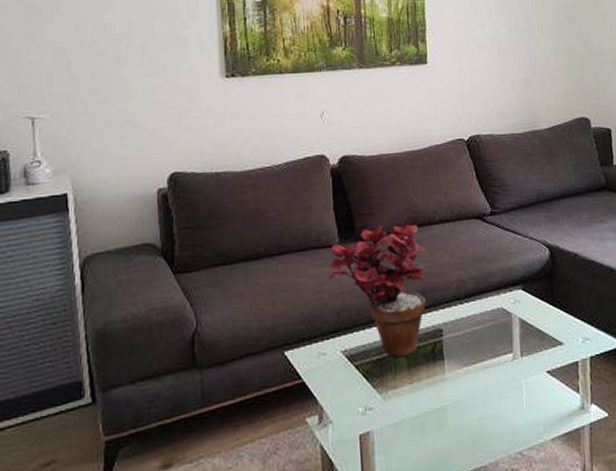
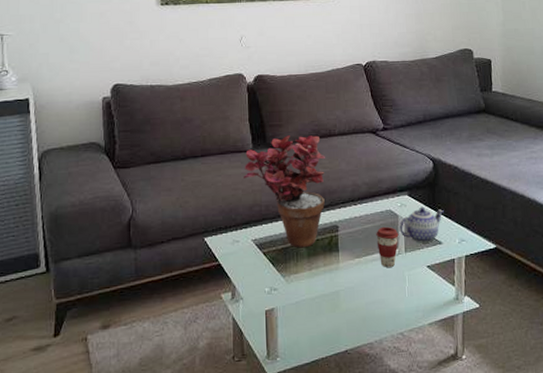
coffee cup: none [486,327,513,376] -> present [376,226,399,267]
teapot: none [512,302,564,345] -> present [399,206,444,243]

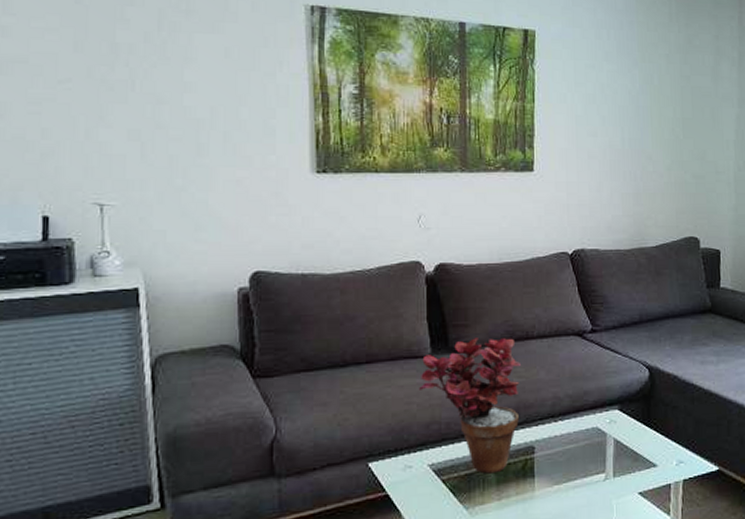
coffee cup: present [376,226,399,267] -> none [579,446,607,495]
teapot: present [399,206,444,243] -> none [606,423,660,466]

